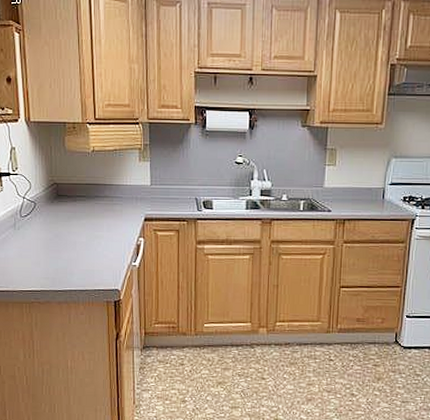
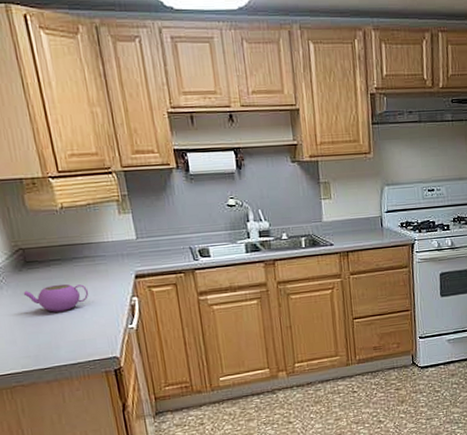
teapot: none [51,218,103,243] -> present [23,283,88,312]

